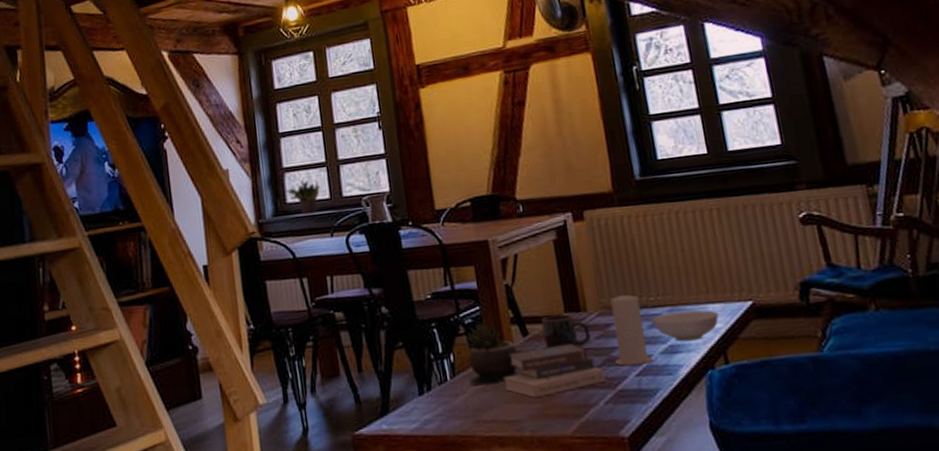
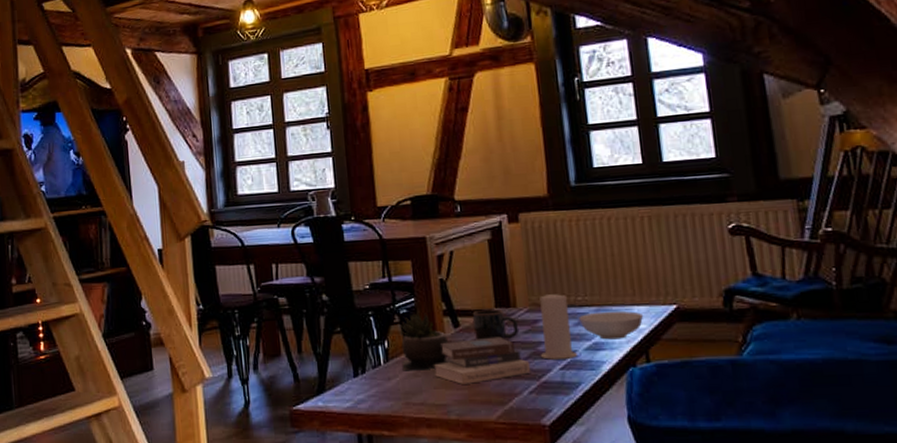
potted plant: present [285,179,320,215] -> none [237,173,269,206]

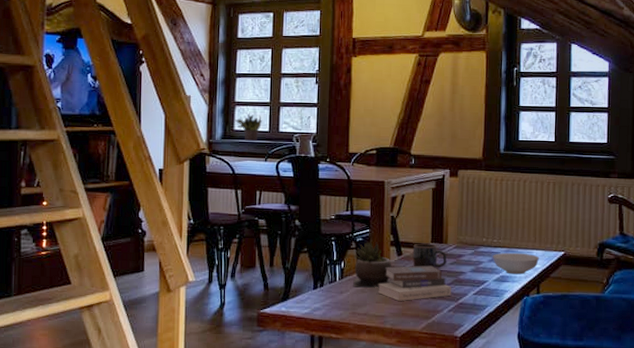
potted plant: none [237,173,269,206] -> present [234,113,262,141]
candle: present [540,294,577,360] -> none [460,236,488,287]

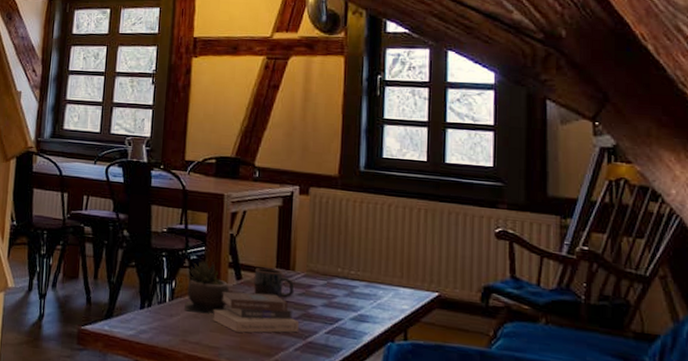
potted plant: present [234,113,262,141] -> none [64,112,93,142]
bowl: present [493,252,540,275] -> none [349,287,408,315]

